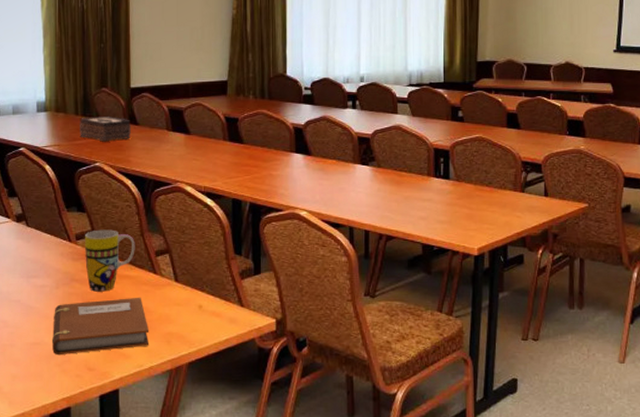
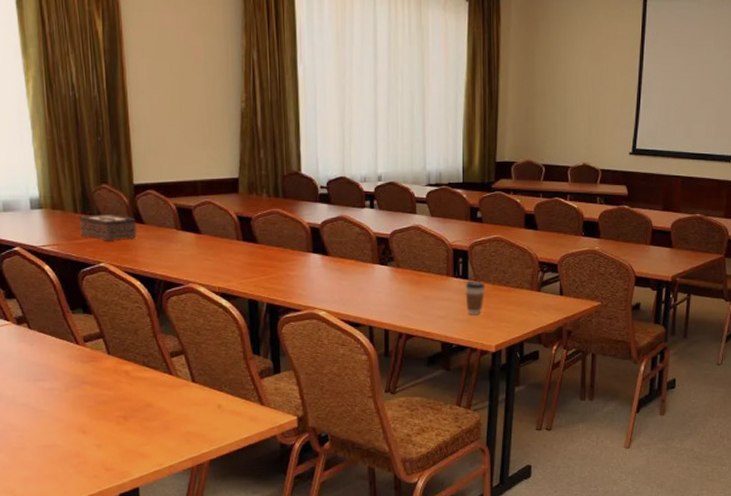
notebook: present [52,297,150,356] -> none [65,398,169,457]
mug: present [85,229,135,292] -> none [93,331,148,394]
coffee cup: none [446,180,467,217] -> present [465,279,486,315]

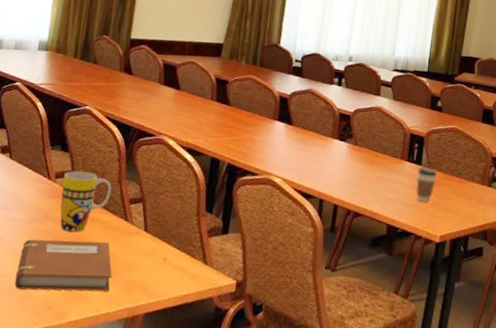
notebook: none [65,398,169,457] -> present [14,239,112,292]
tissue box: present [79,215,137,241] -> none [75,61,126,87]
mug: none [93,331,148,394] -> present [60,170,112,233]

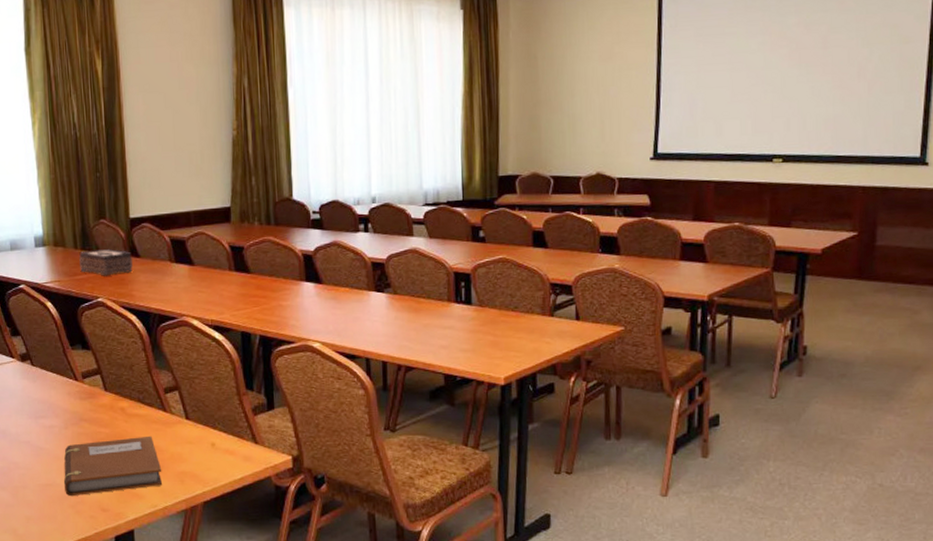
mug: present [60,170,112,233] -> none [91,367,143,431]
tissue box: none [75,61,126,87] -> present [79,249,133,276]
coffee cup: present [416,166,438,203] -> none [468,305,491,345]

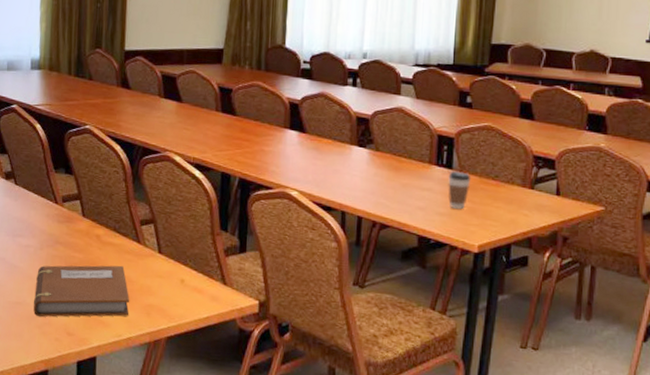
tissue box: present [79,249,133,276] -> none [71,78,123,104]
coffee cup: none [468,305,491,345] -> present [448,170,471,210]

